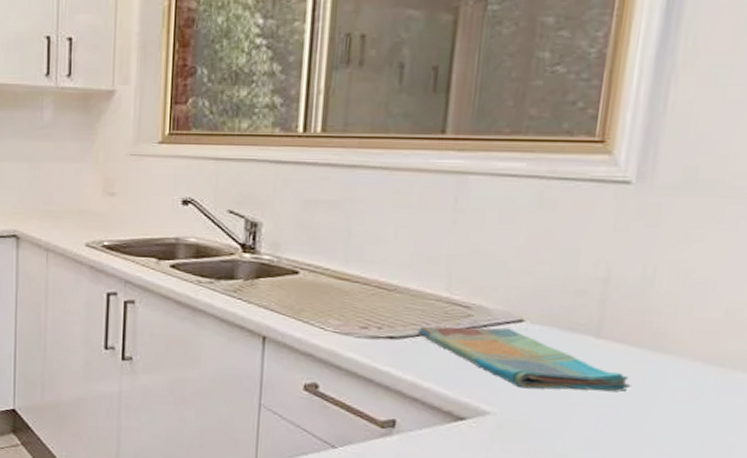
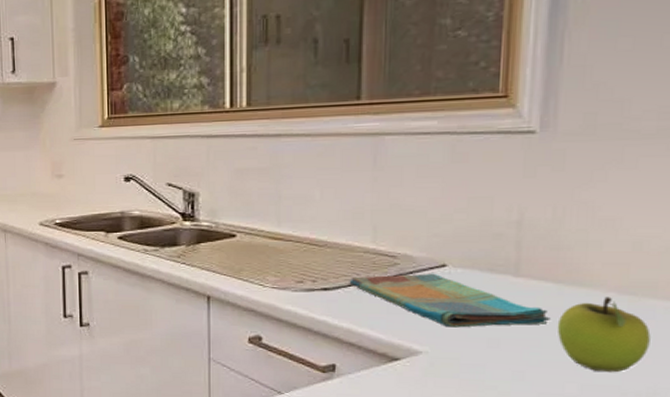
fruit: none [636,366,736,449] -> present [557,297,651,373]

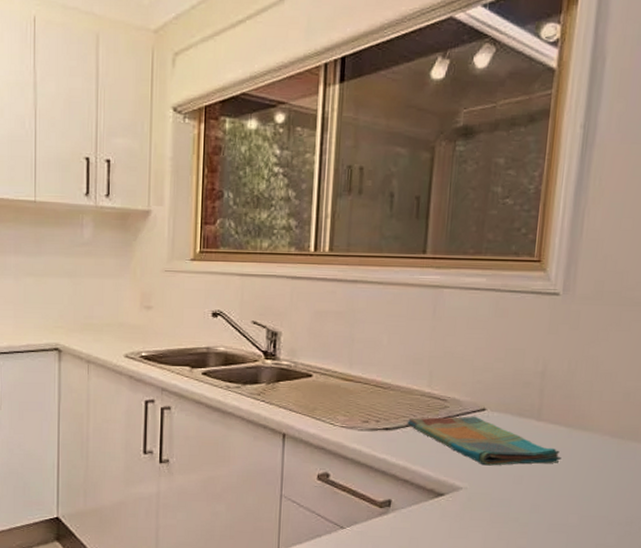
fruit: present [557,297,651,373] -> none [565,439,632,505]

